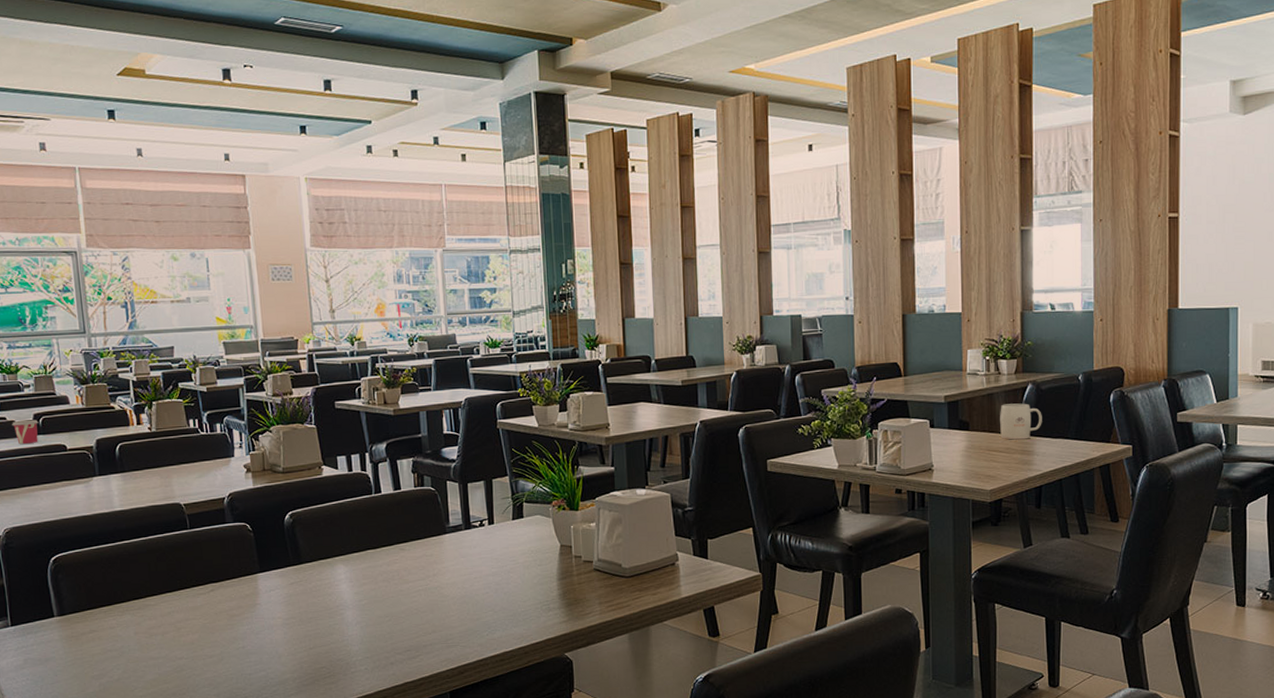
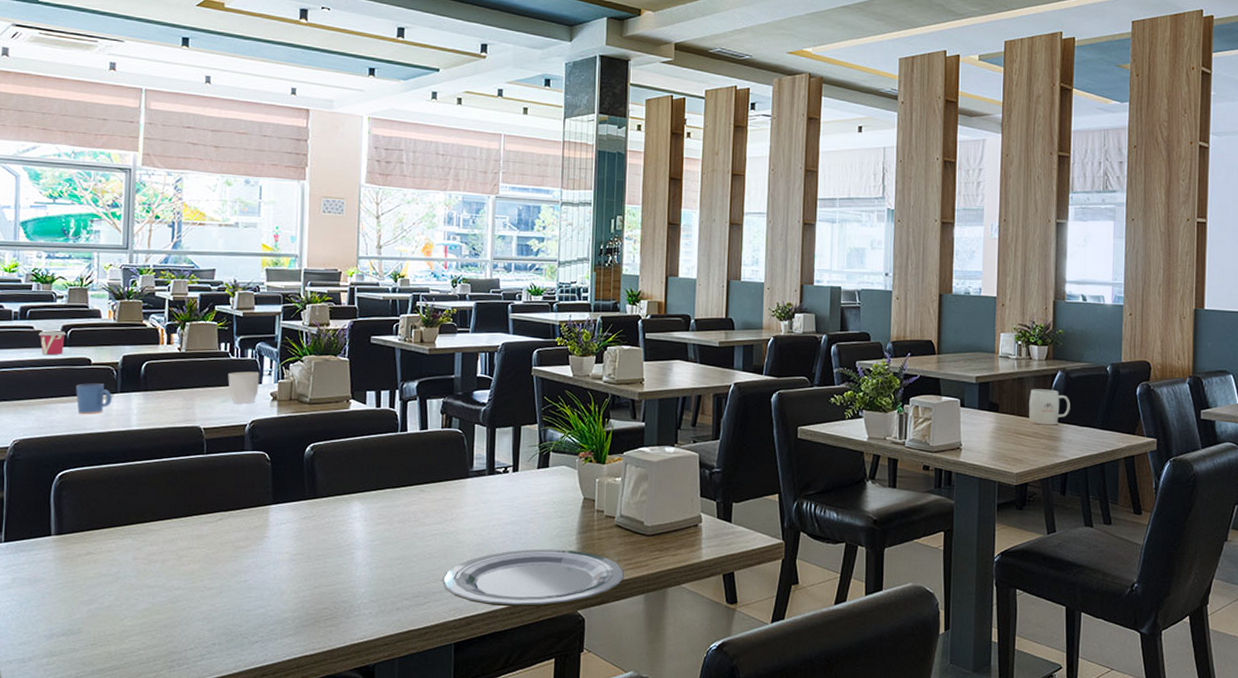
mug: none [56,468,92,499] -> present [76,383,112,414]
cup: none [200,445,232,479] -> present [228,371,259,405]
plate: none [431,596,608,655] -> present [442,548,625,607]

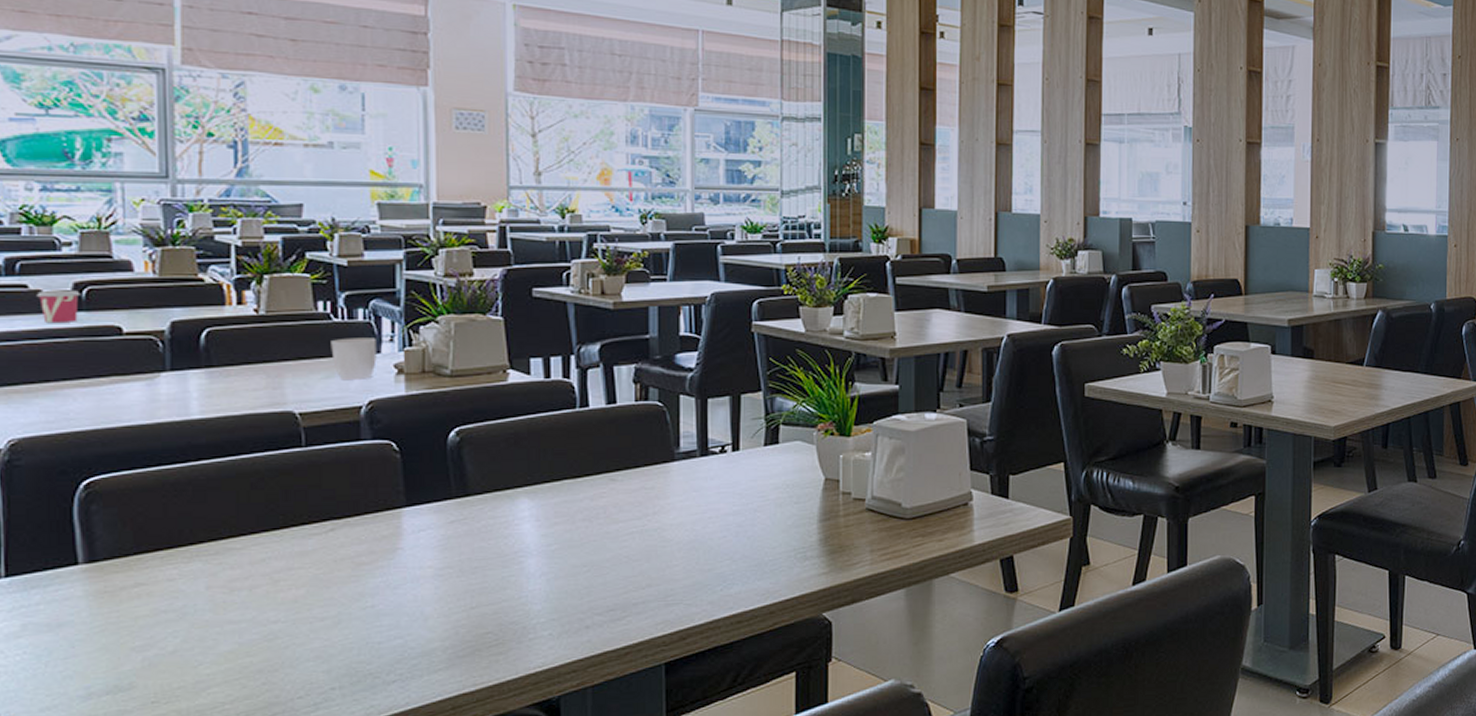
mug: present [76,383,112,414] -> none [101,359,158,401]
plate: present [442,548,625,607] -> none [645,541,880,615]
mug: present [1029,389,1070,425] -> none [1347,331,1392,372]

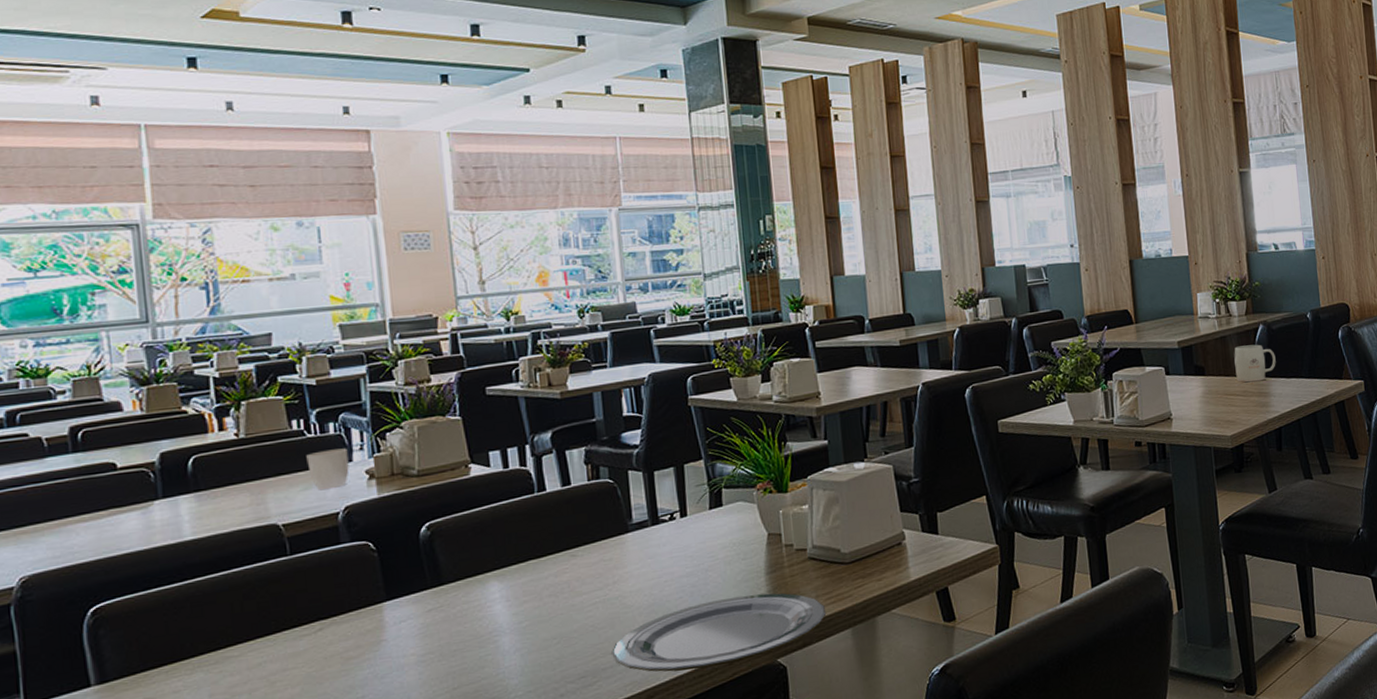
cup: present [37,290,81,324] -> none [37,433,77,467]
plate: none [645,541,880,615] -> present [611,593,827,672]
mug: none [1347,331,1392,372] -> present [1234,344,1276,383]

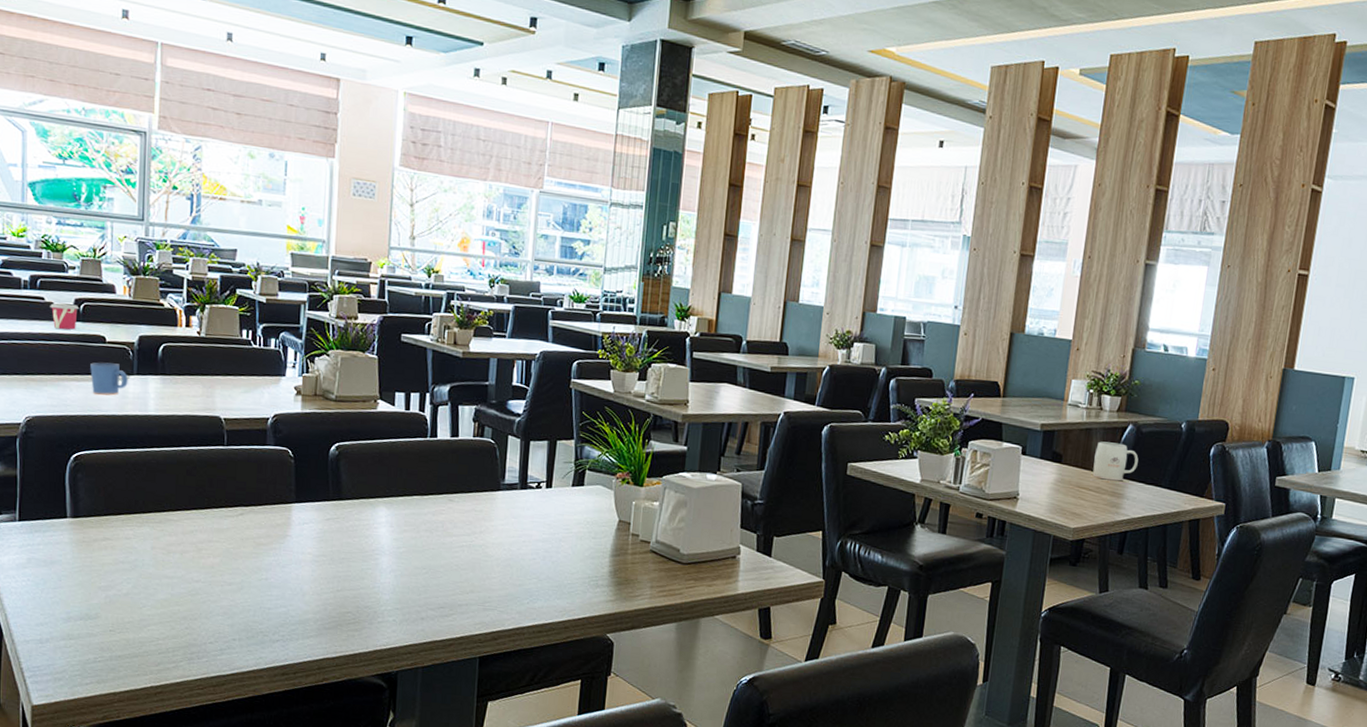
cup: none [37,433,77,467] -> present [50,303,79,330]
mug: none [100,490,153,532] -> present [90,362,128,396]
cup: present [306,448,349,491] -> none [249,361,283,397]
plate: present [611,593,827,672] -> none [469,568,657,628]

